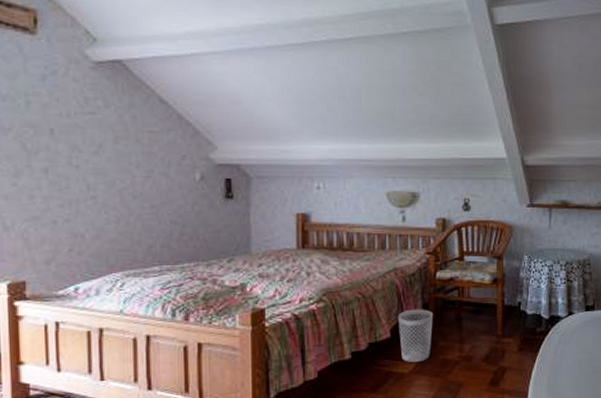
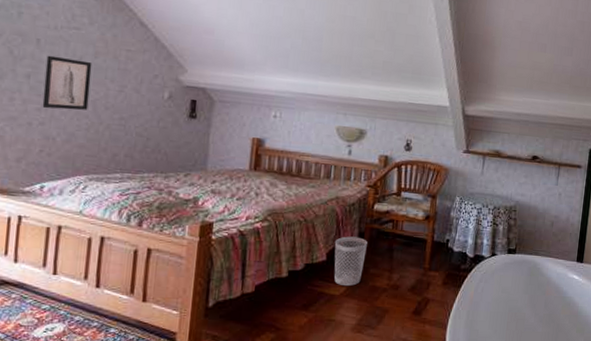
wall art: none [63,145,115,203] -> present [42,55,92,110]

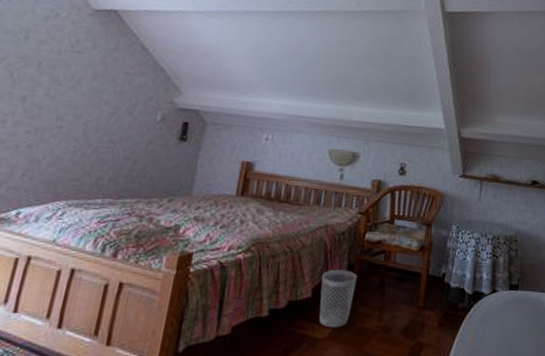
wall art: present [42,55,92,110] -> none [32,78,90,133]

